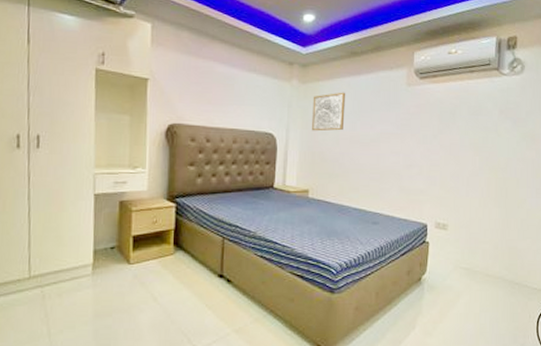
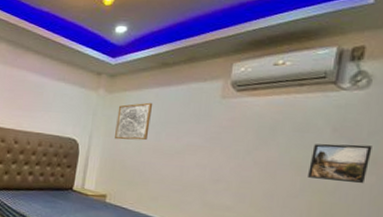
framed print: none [485,124,530,159] -> present [308,143,372,184]

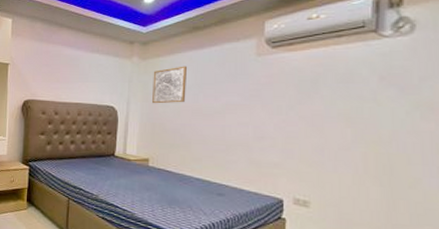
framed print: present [308,143,372,184] -> none [359,91,426,132]

